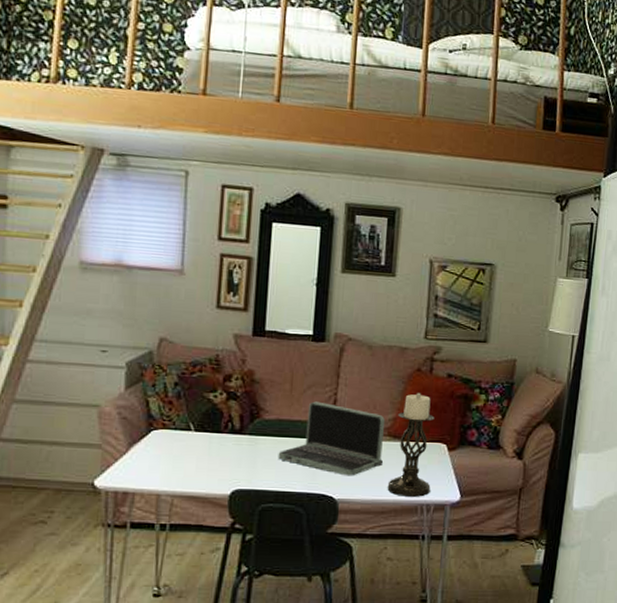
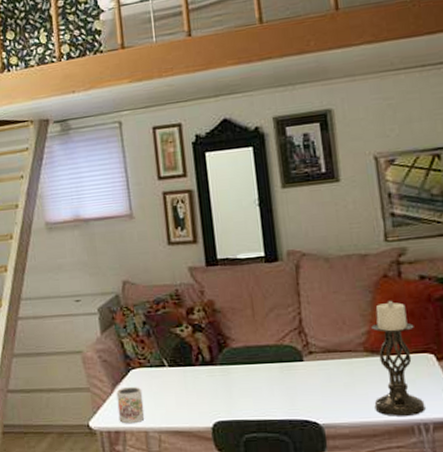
mug: none [129,447,161,486] -> present [116,386,145,424]
laptop: present [278,401,386,476] -> none [252,323,364,399]

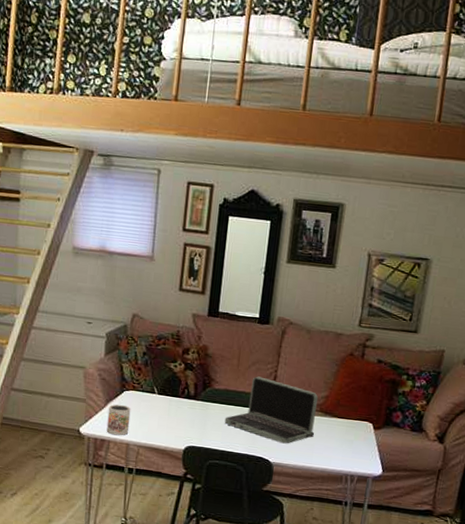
laptop: none [252,323,364,399] -> present [224,376,319,444]
candle holder: present [371,300,426,416] -> none [316,374,363,468]

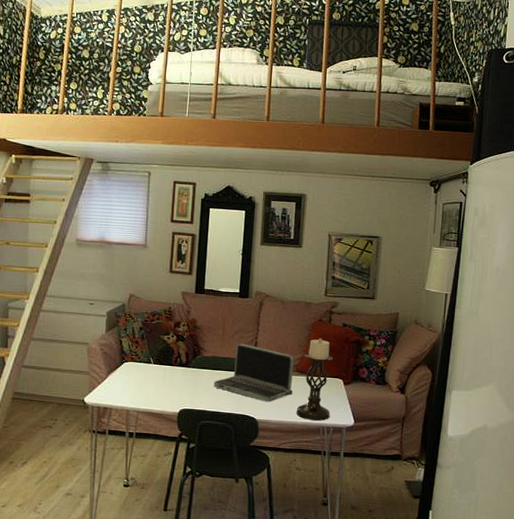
mug: present [106,404,131,436] -> none [108,374,130,403]
candle holder: none [316,374,363,468] -> present [296,338,333,421]

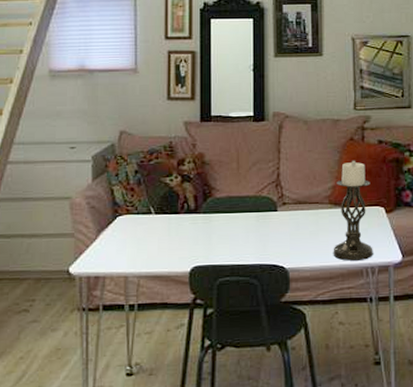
laptop: present [213,343,295,402] -> none [230,177,326,245]

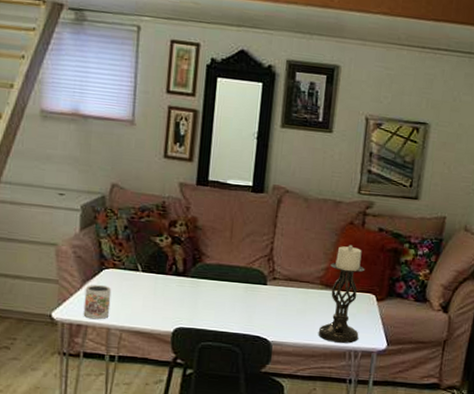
mug: none [100,232,127,269] -> present [83,284,112,320]

